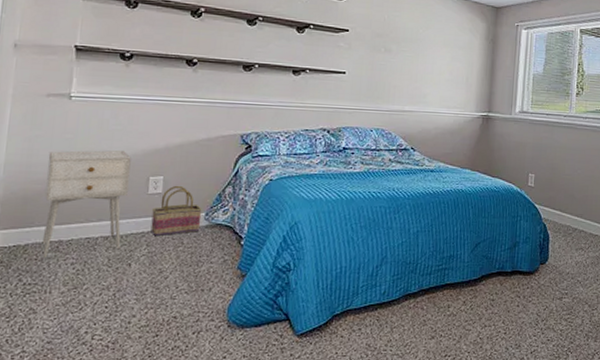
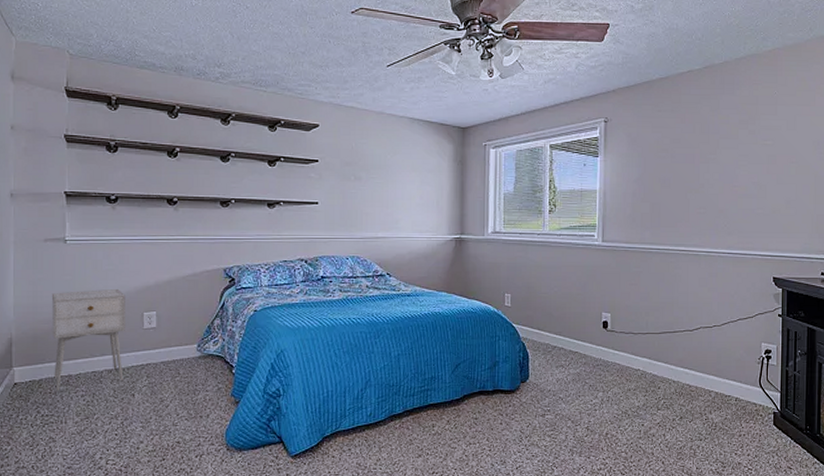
basket: present [150,185,202,237] -> none [149,319,194,368]

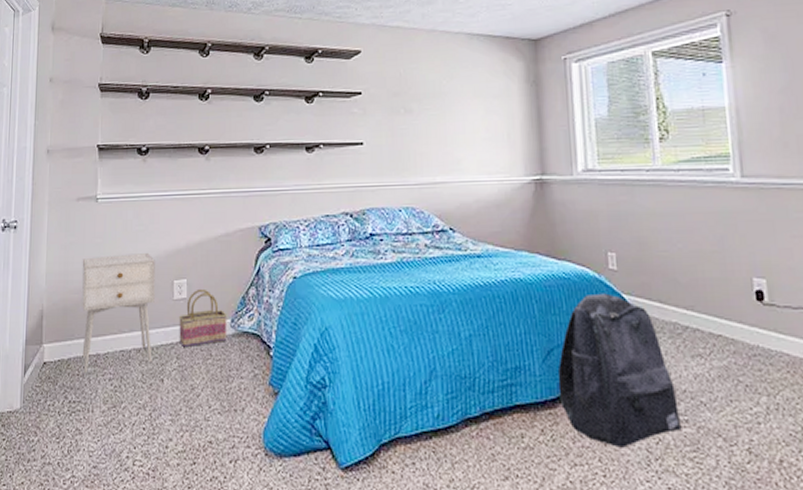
basket: none [149,319,194,368] -> present [179,288,227,348]
backpack: none [462,323,545,431] -> present [557,293,682,448]

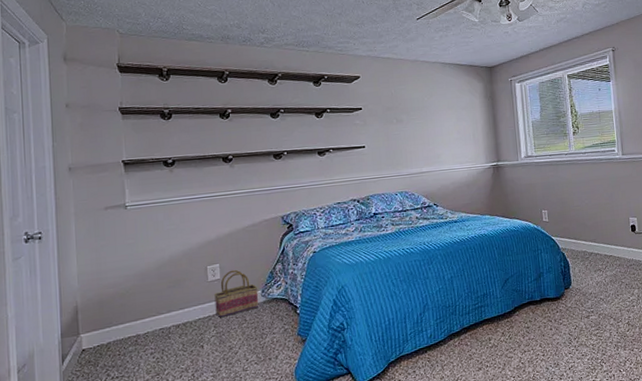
nightstand: present [81,253,155,373] -> none [115,247,192,352]
backpack: present [557,293,682,448] -> none [511,237,590,336]

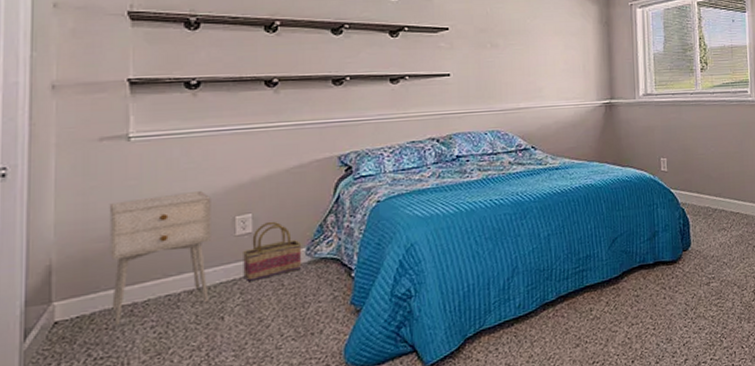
nightstand: none [115,247,192,352] -> present [108,191,211,325]

